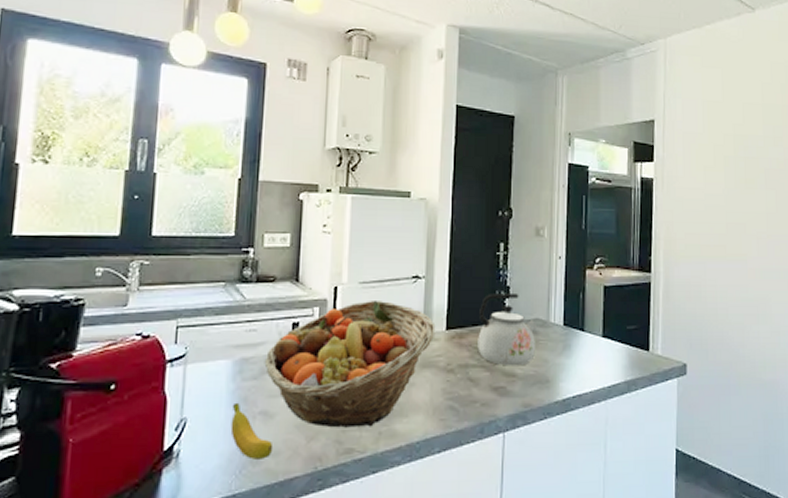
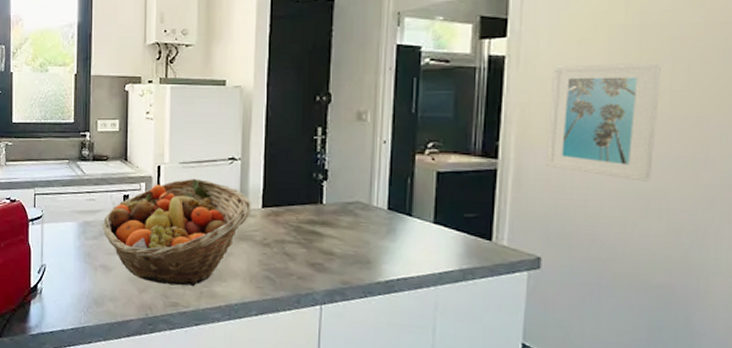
banana: present [230,402,274,460] -> none [78,256,112,303]
kettle: present [478,294,538,366] -> none [294,176,359,246]
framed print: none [686,188,760,291] -> present [546,63,661,182]

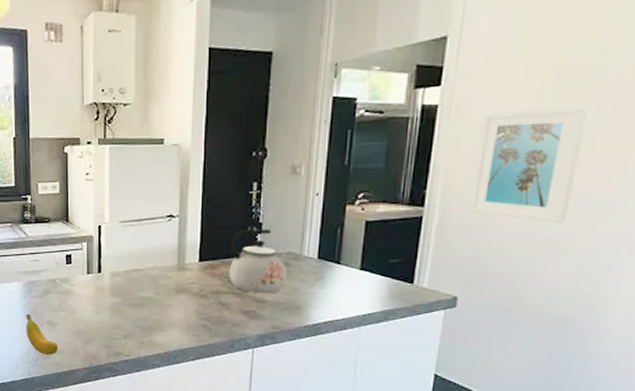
banana: none [78,256,112,303] -> present [26,313,58,355]
fruit basket: present [102,178,252,287] -> none [46,236,189,337]
kettle: none [294,176,359,246] -> present [229,230,290,294]

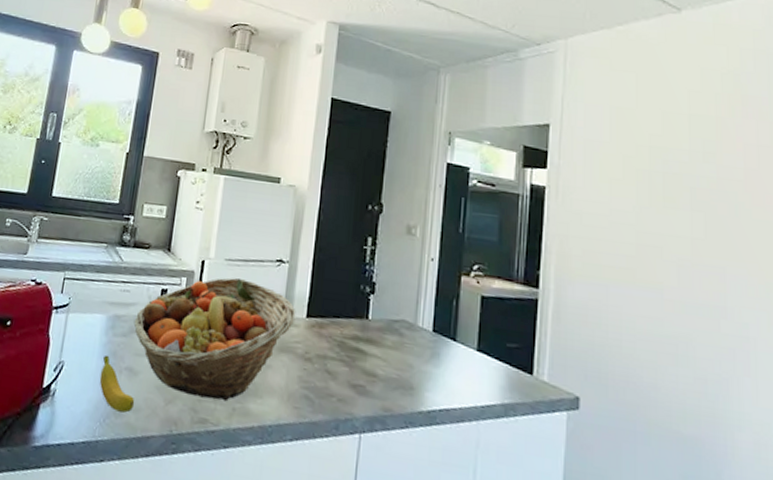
fruit basket: none [46,236,189,337] -> present [133,277,296,402]
kettle: present [229,230,290,294] -> none [338,287,404,367]
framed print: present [469,107,587,223] -> none [583,201,682,327]

